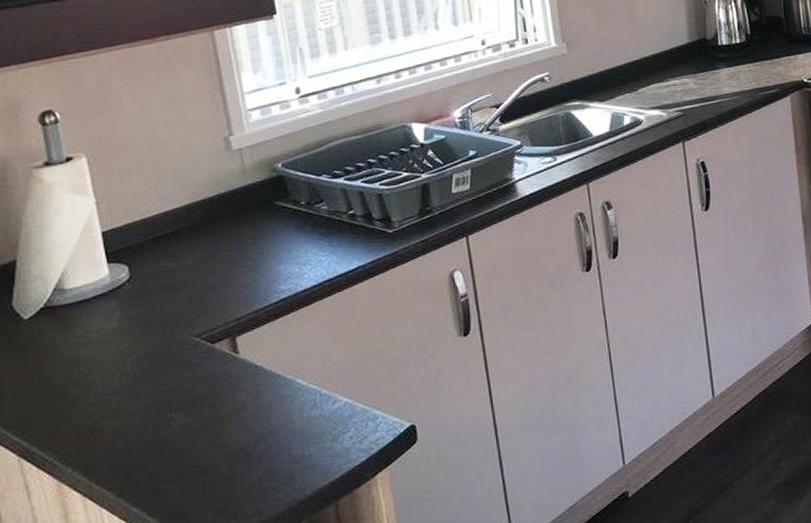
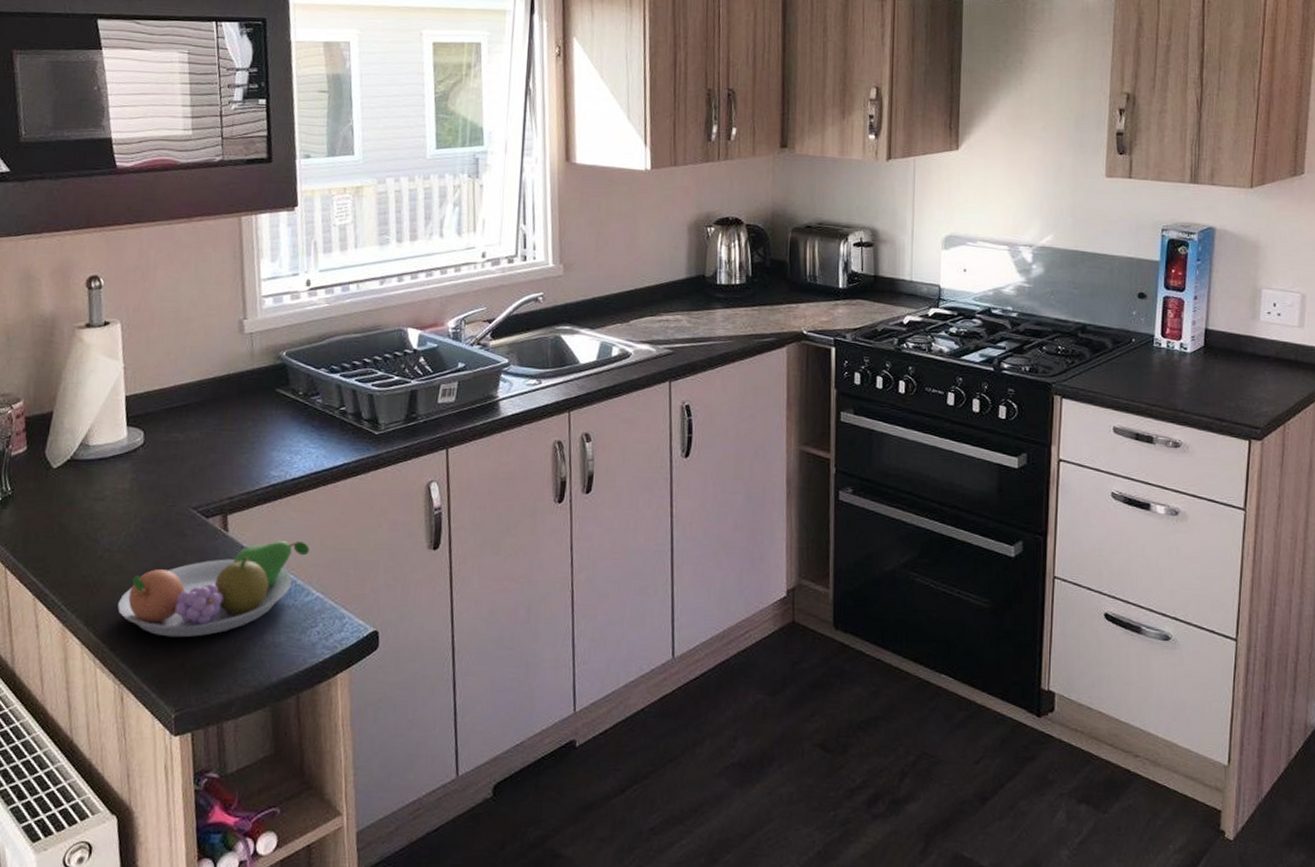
fruit bowl: none [121,351,331,472] -> present [118,541,309,638]

